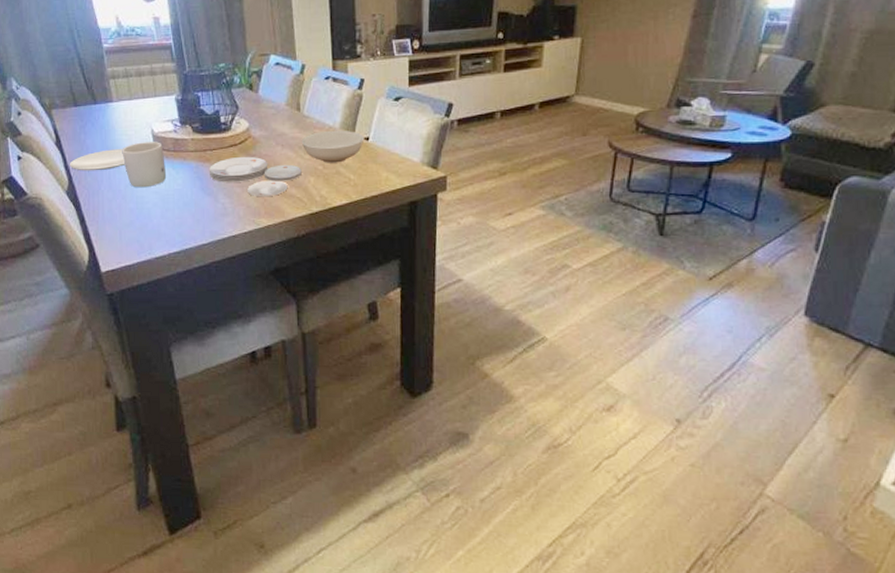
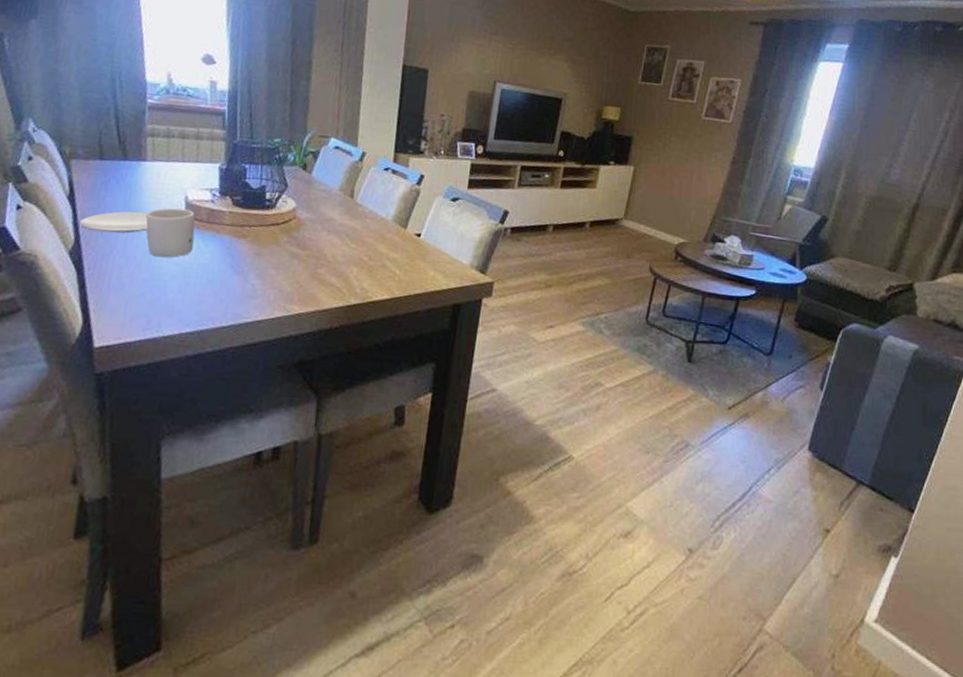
plate: present [208,156,302,197] -> none [243,236,346,283]
bowl: present [301,130,365,163] -> none [349,221,417,256]

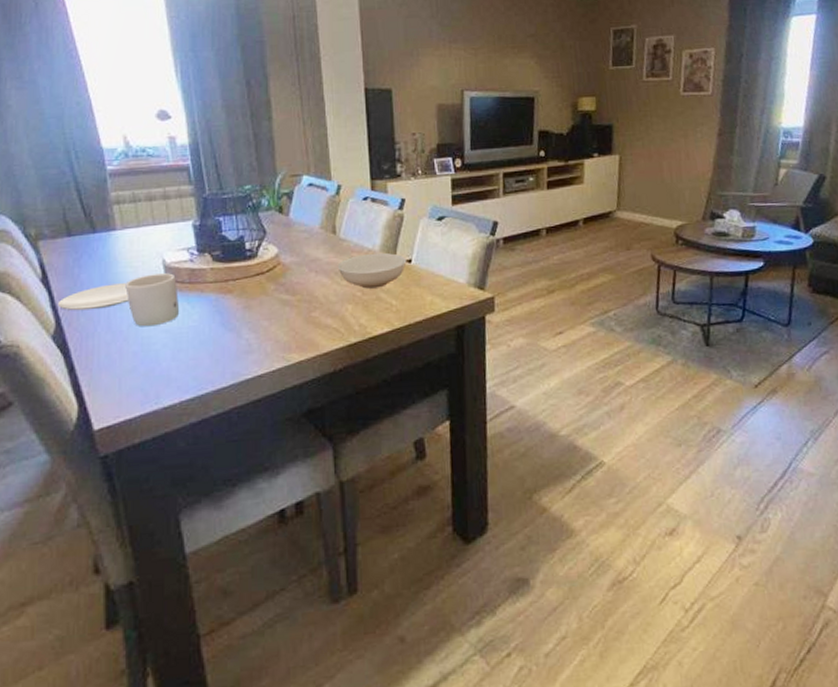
bowl: none [349,221,417,256] -> present [337,252,407,289]

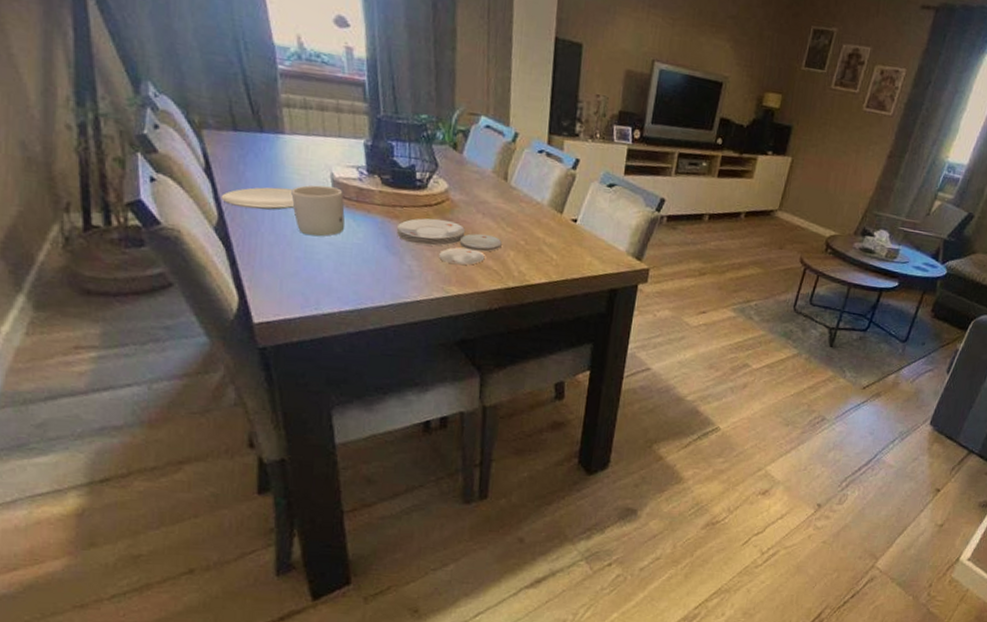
plate: none [230,285,338,330] -> present [396,218,502,265]
bowl: present [337,252,407,289] -> none [504,205,573,241]

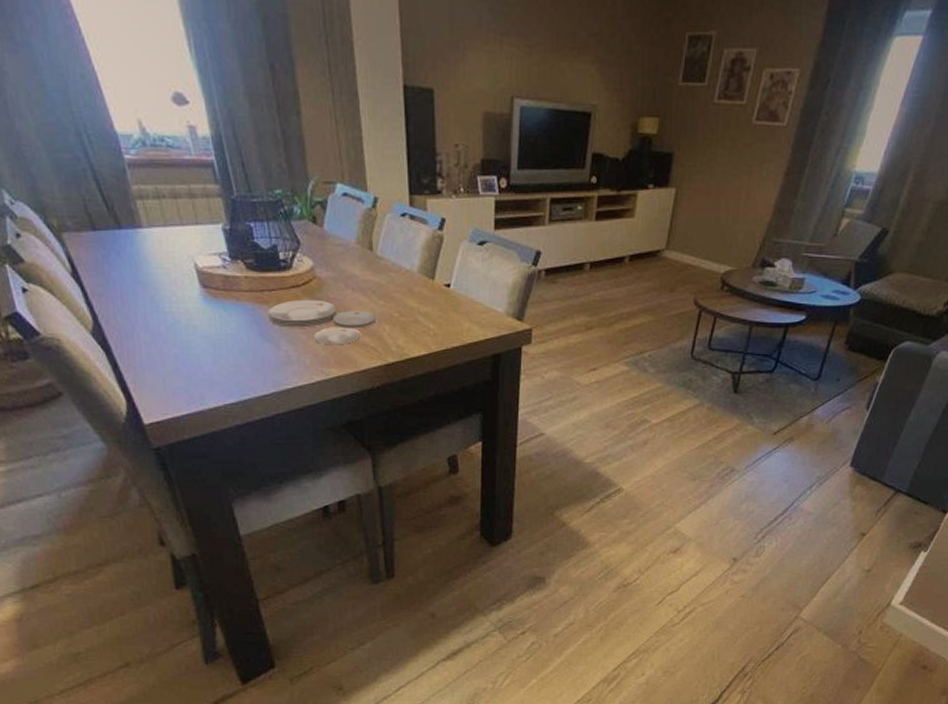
plate: present [220,187,295,210] -> none [91,284,165,310]
mug: present [290,185,345,237] -> none [157,278,216,331]

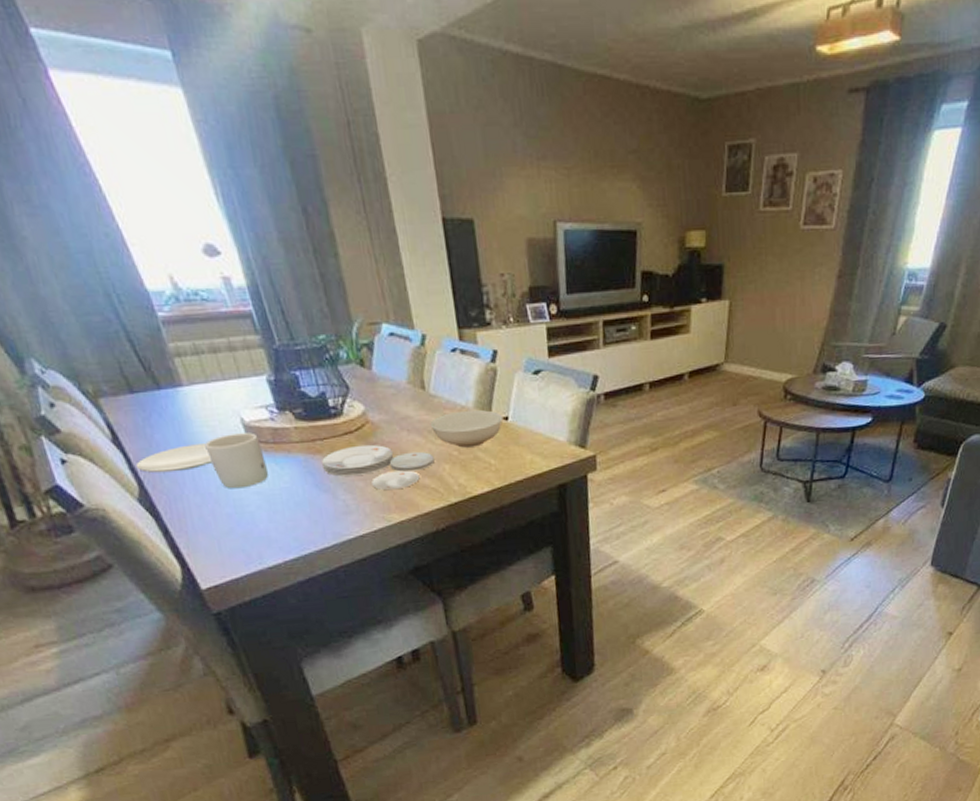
plate: none [91,284,165,310] -> present [135,444,213,474]
mug: none [157,278,216,331] -> present [203,433,268,489]
bowl: none [374,274,446,311] -> present [430,409,503,448]

